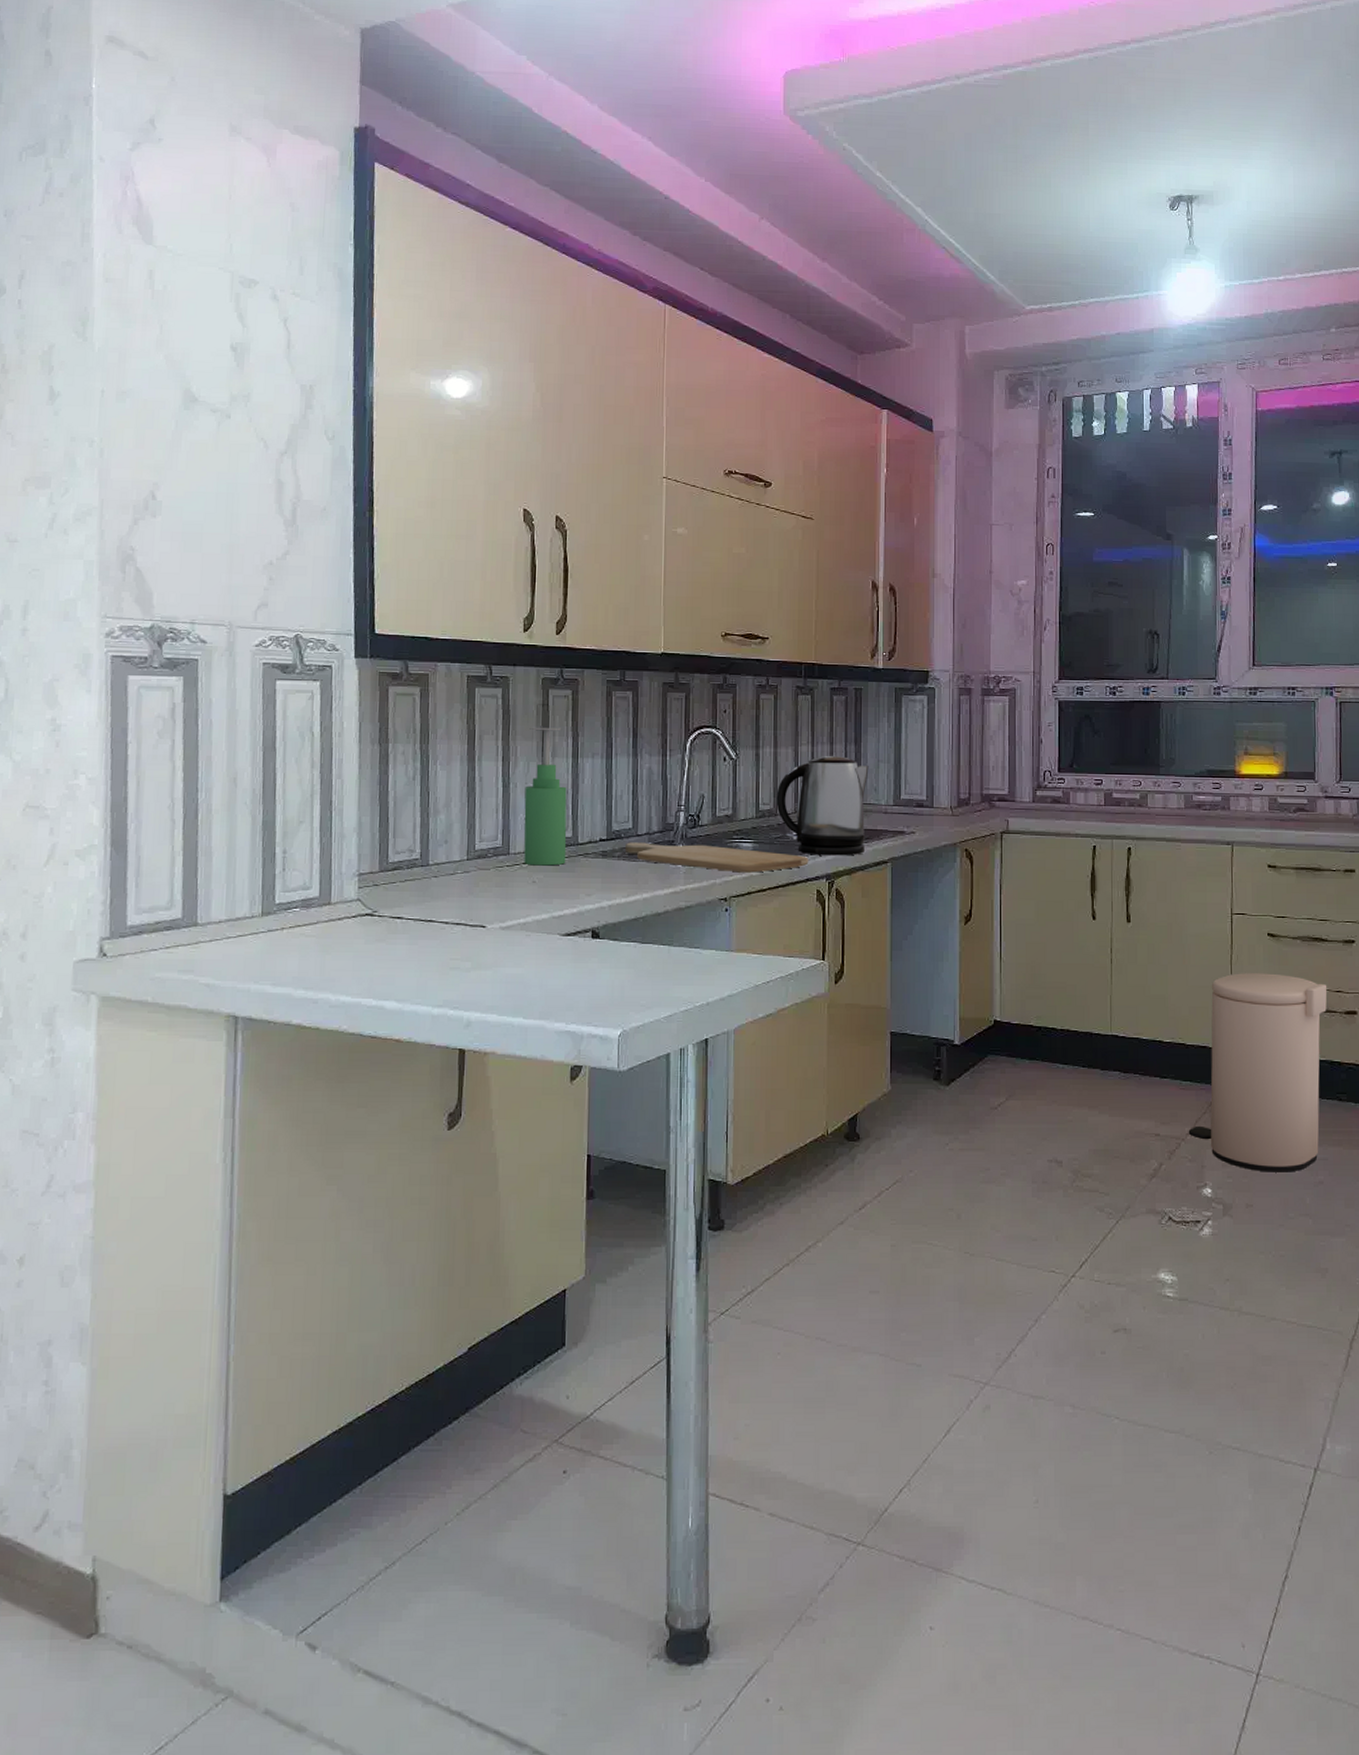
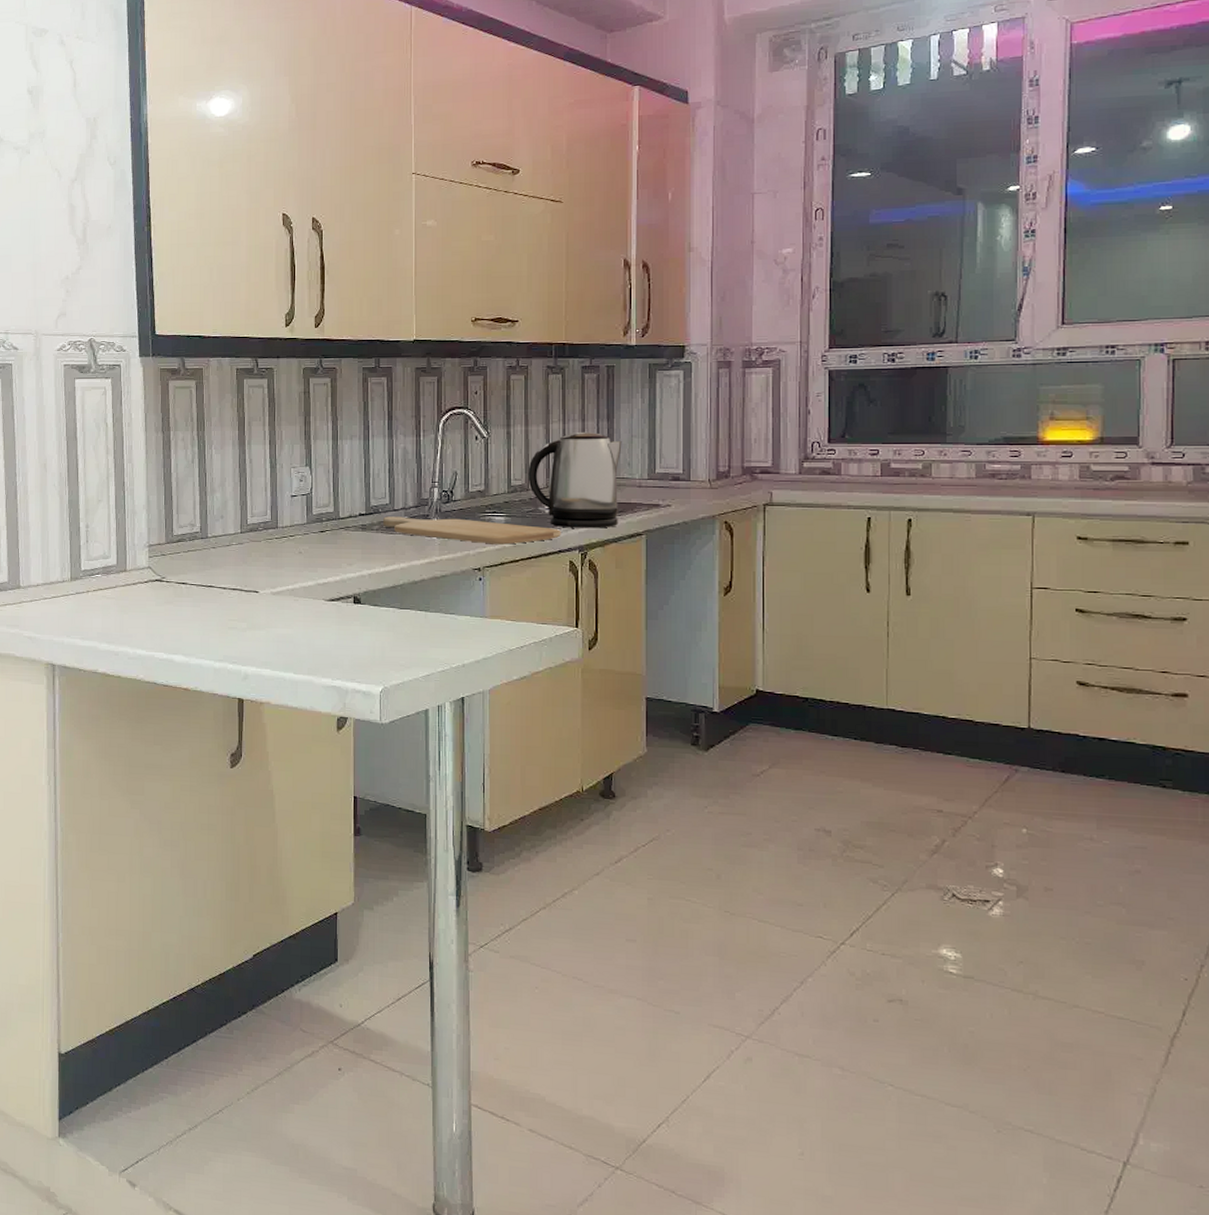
soap dispenser: present [524,727,567,866] -> none [290,413,329,538]
pedal bin: present [1188,973,1327,1172] -> none [976,650,1150,859]

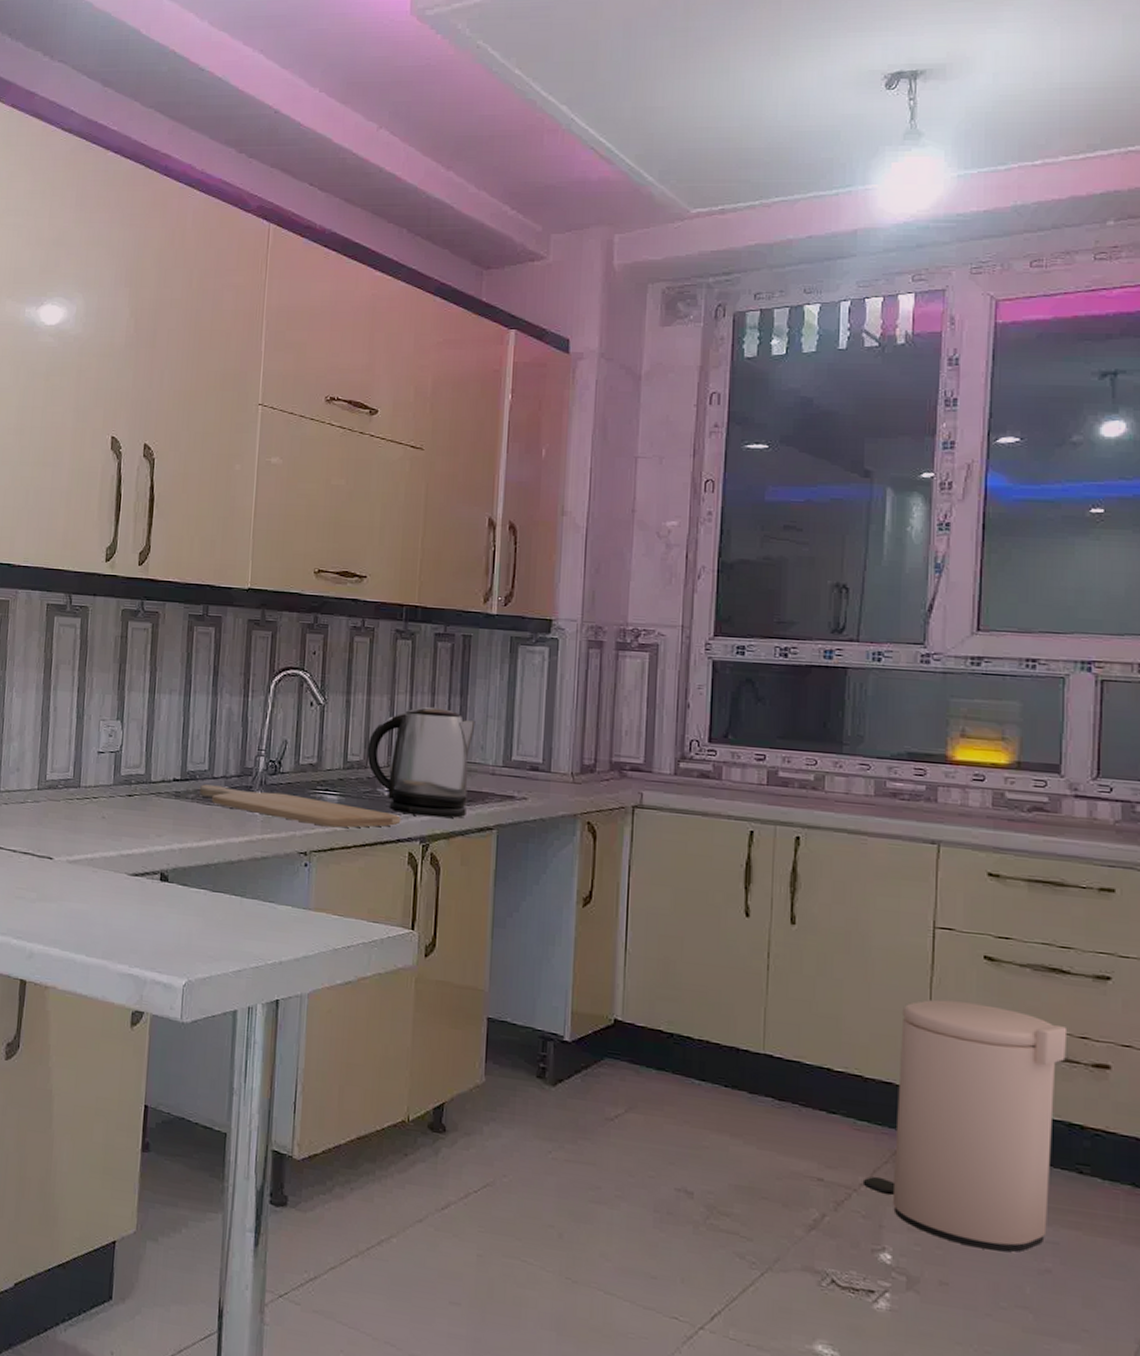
pedal bin: none [976,650,1150,859] -> present [862,999,1068,1252]

